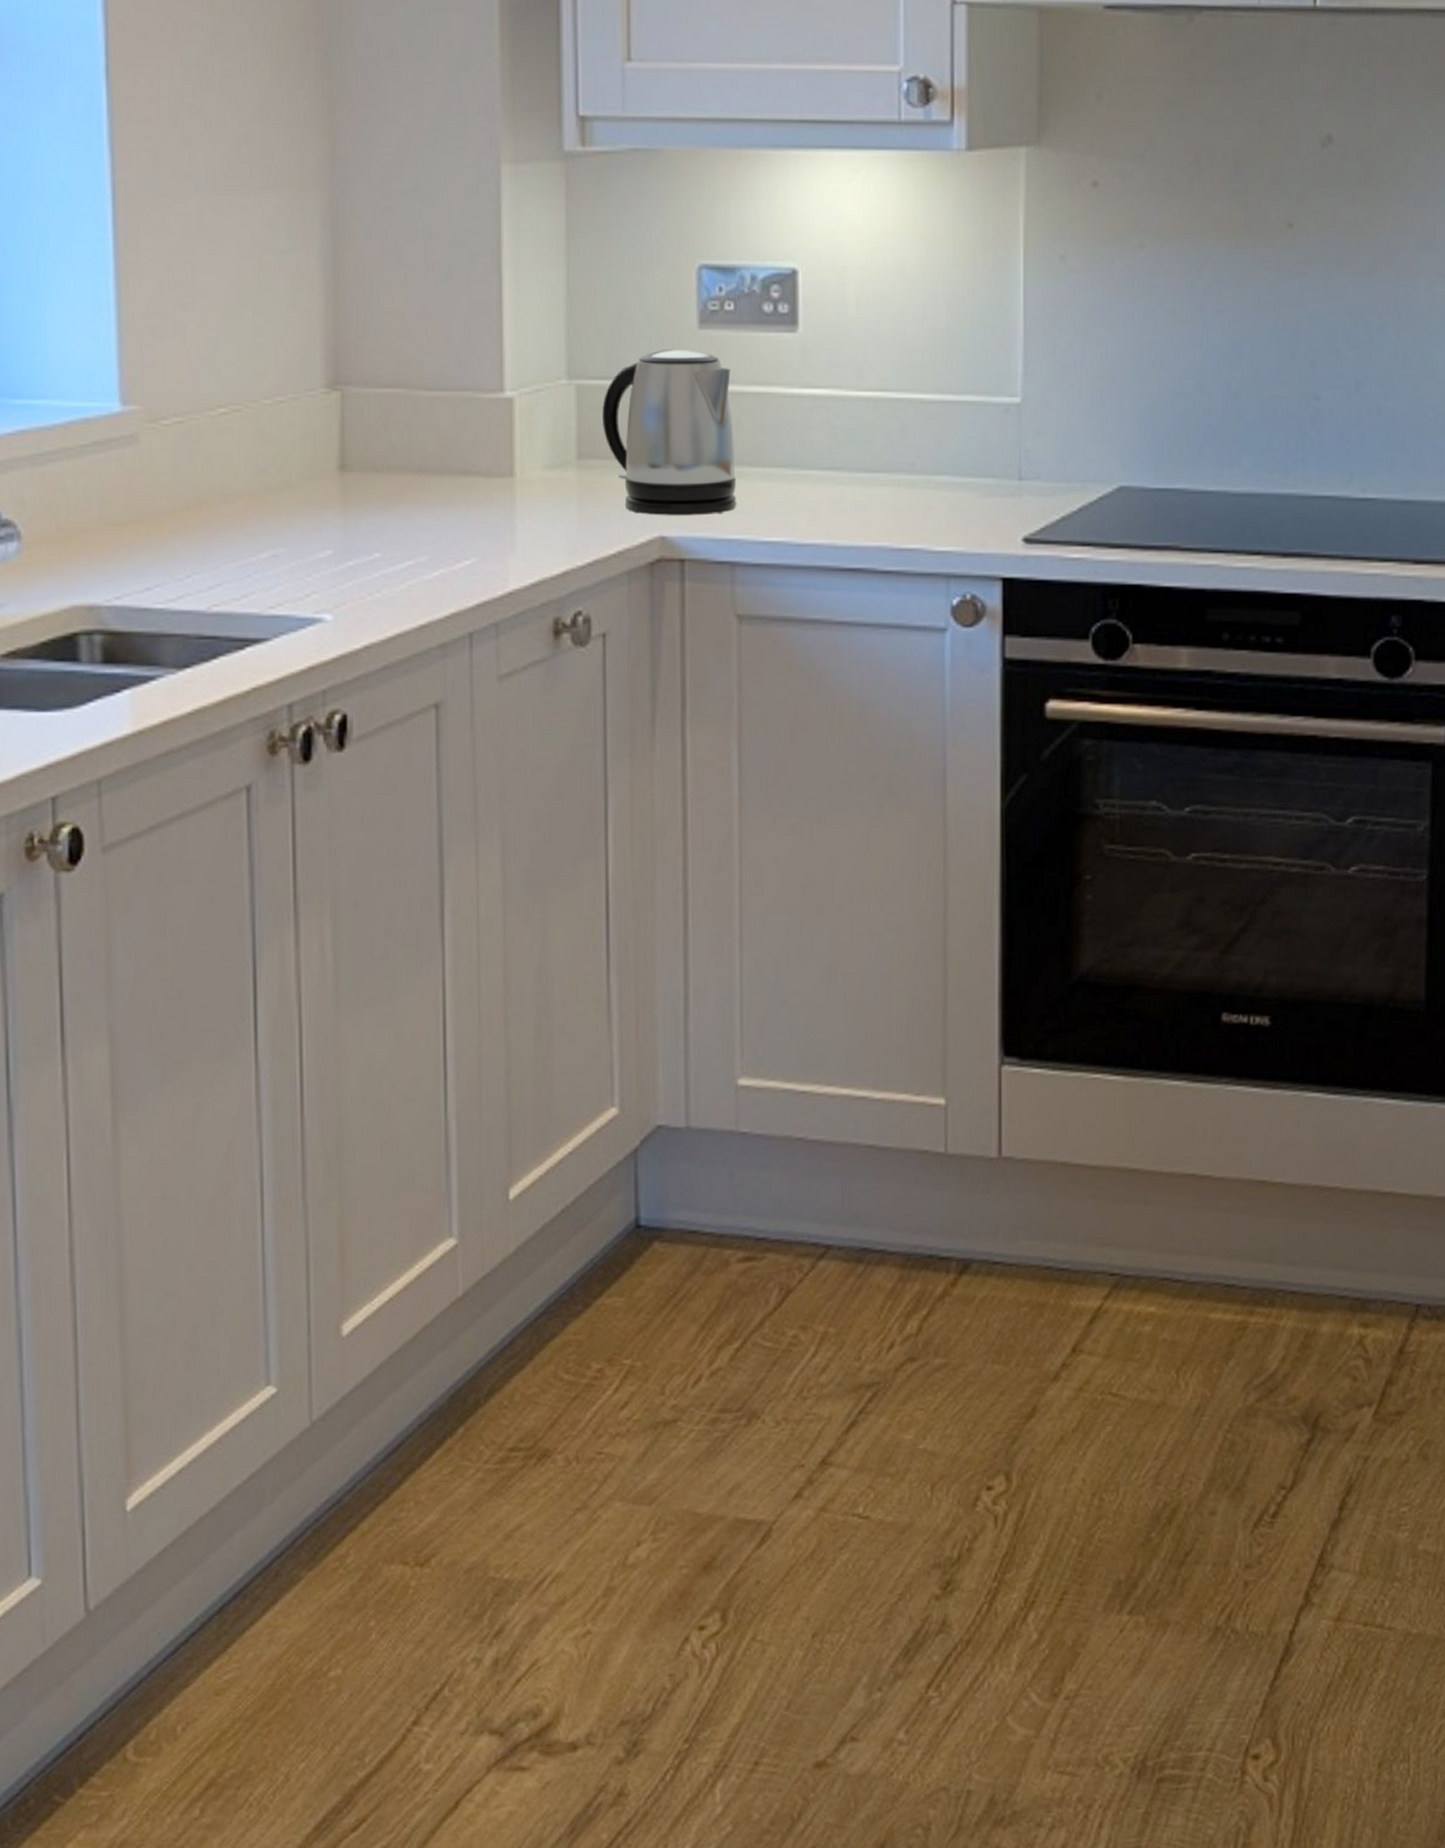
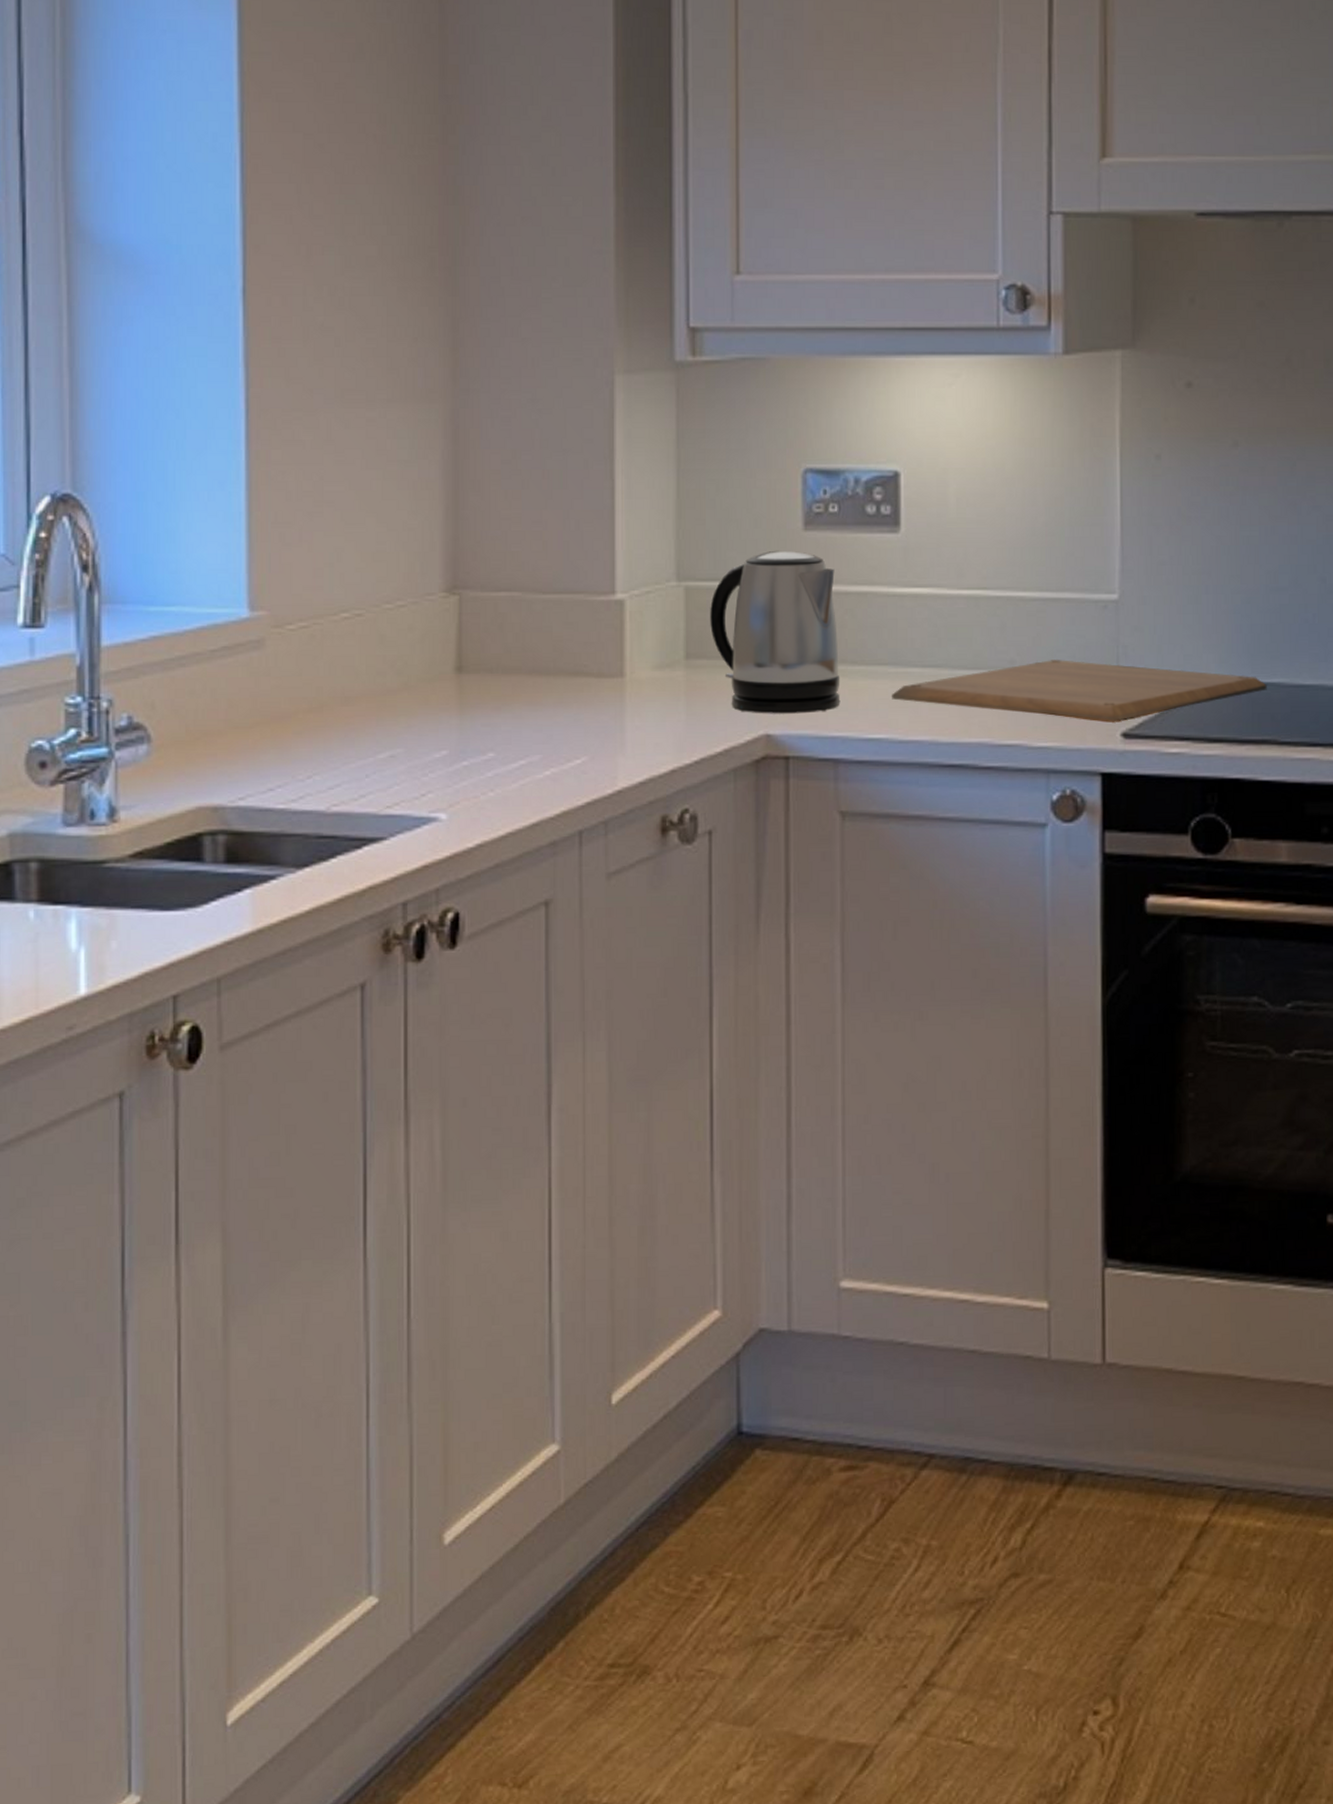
chopping board: none [790,463,1170,526] -> present [892,660,1267,721]

